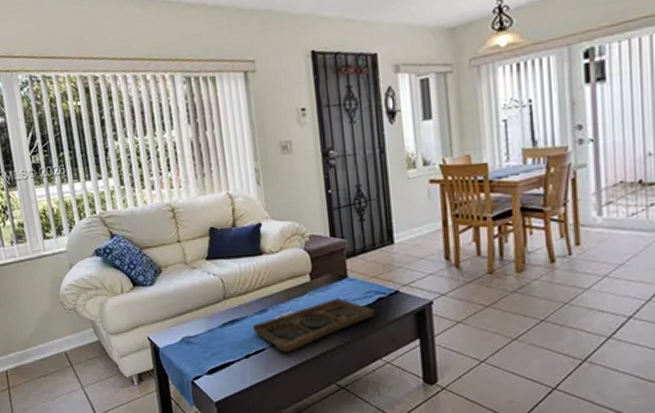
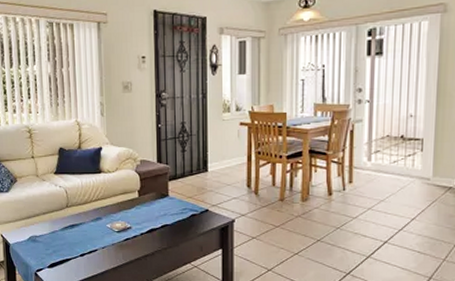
decorative tray: present [252,297,375,353] -> none [88,212,188,254]

